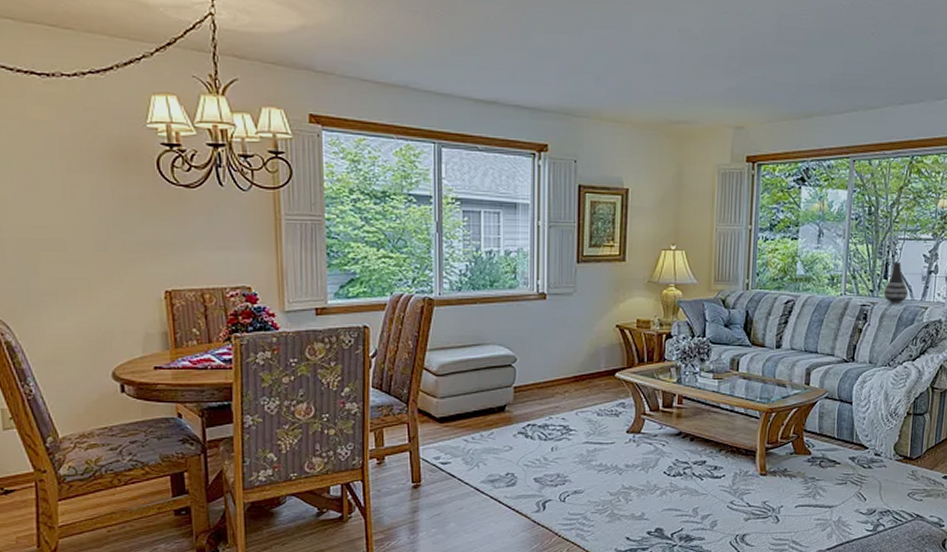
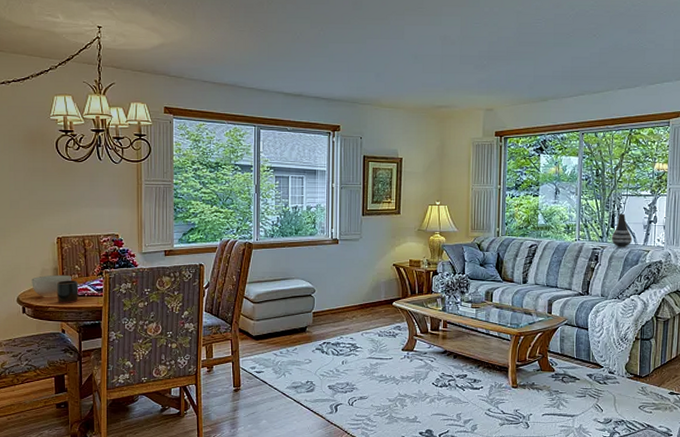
bowl: none [131,341,189,373] -> present [32,274,72,298]
mug: none [166,348,199,379] -> present [56,280,78,303]

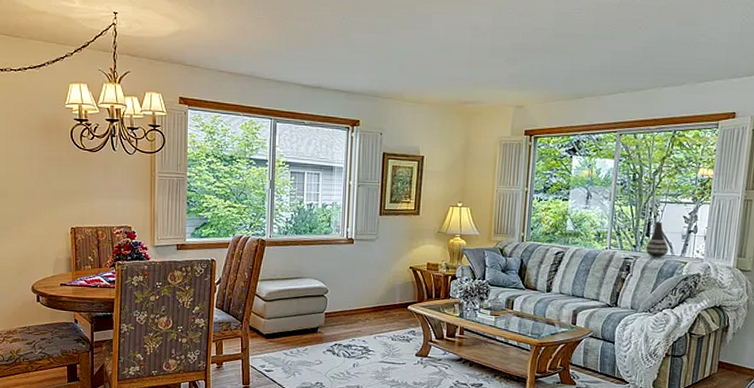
bowl: present [32,274,72,298] -> none [46,265,85,288]
mug: present [56,280,78,303] -> none [70,271,91,294]

